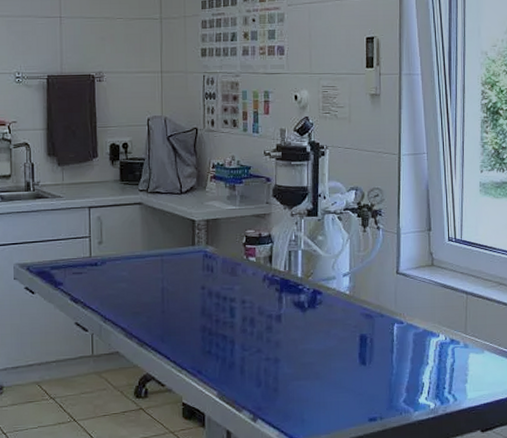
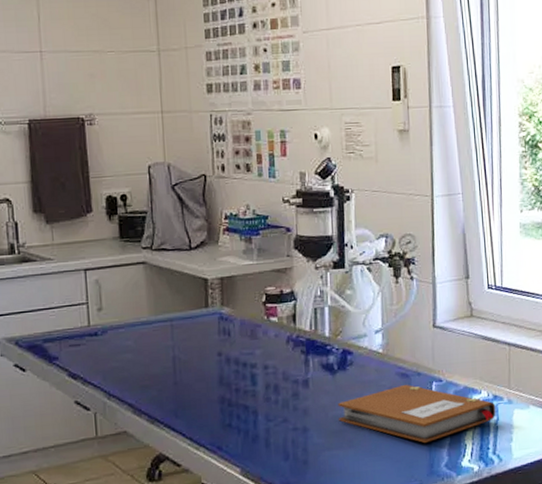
notebook: none [307,324,453,380] -> present [338,384,496,444]

